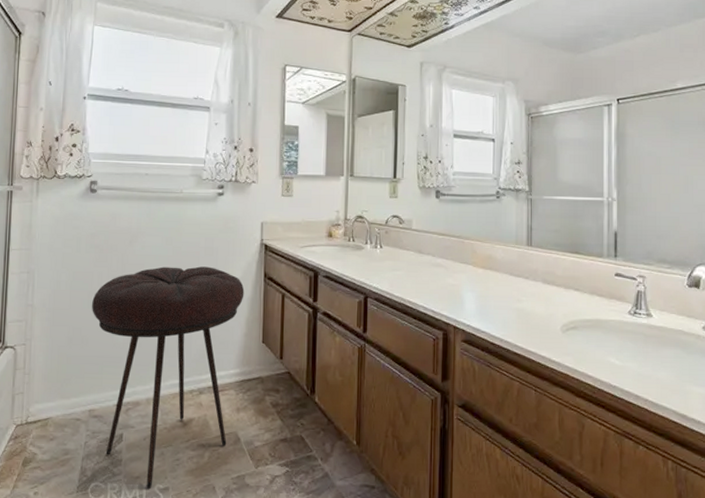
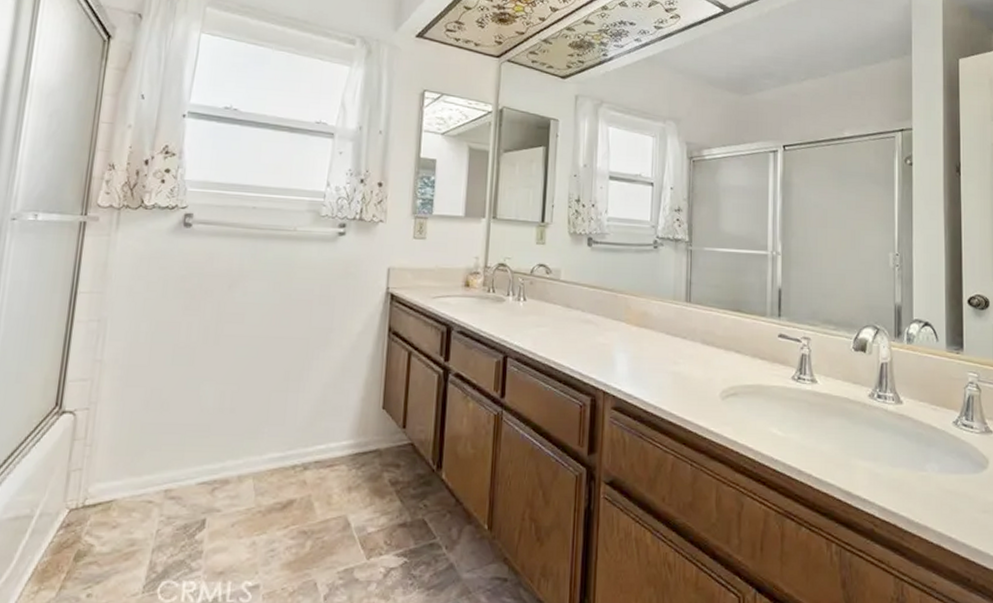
stool: present [92,266,245,489] -> none [176,317,365,587]

